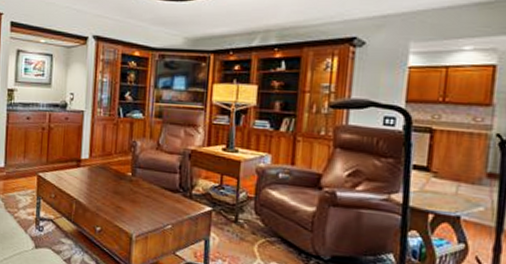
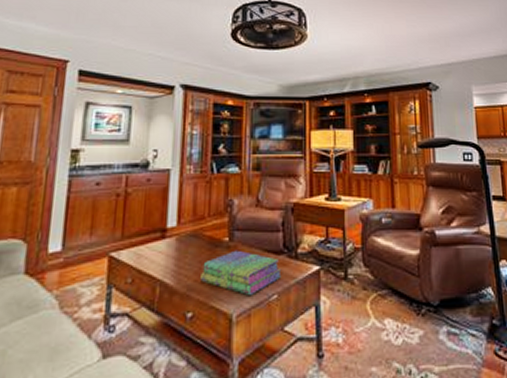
stack of books: none [107,184,177,222] -> present [200,250,282,295]

